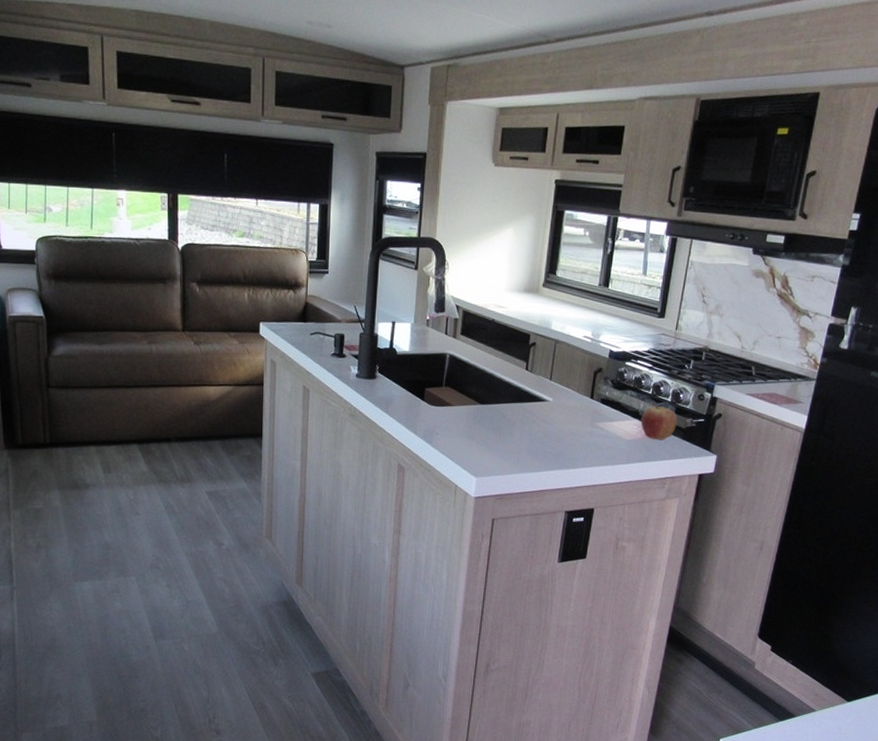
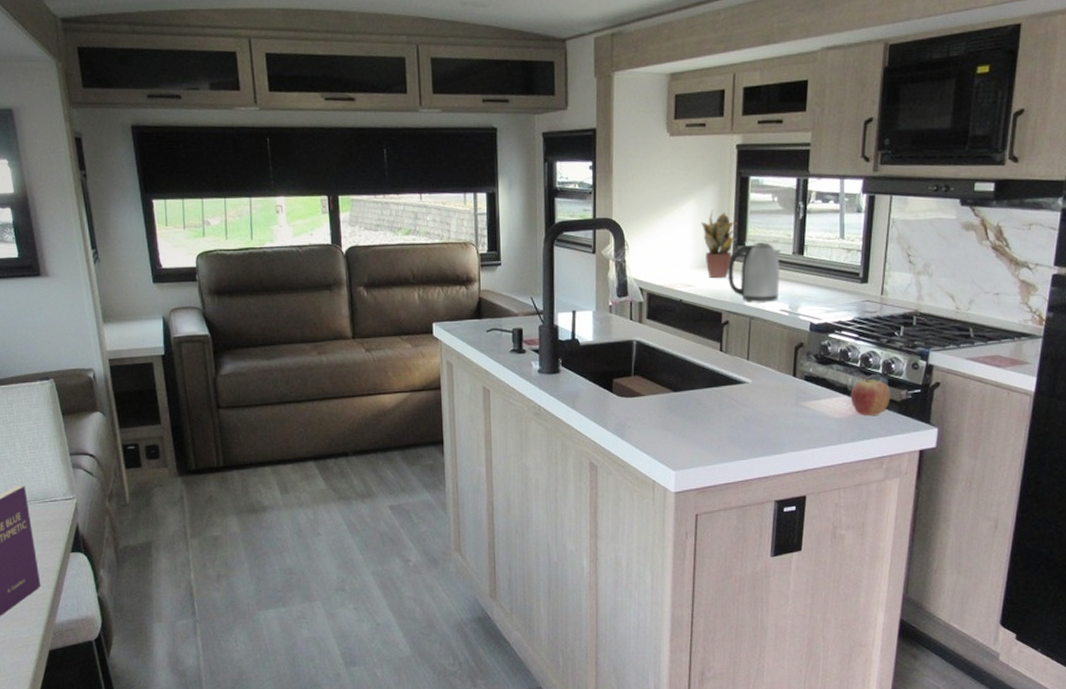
potted plant: none [517,238,550,303] -> present [701,209,737,279]
kettle: none [538,272,589,328] -> present [728,242,781,302]

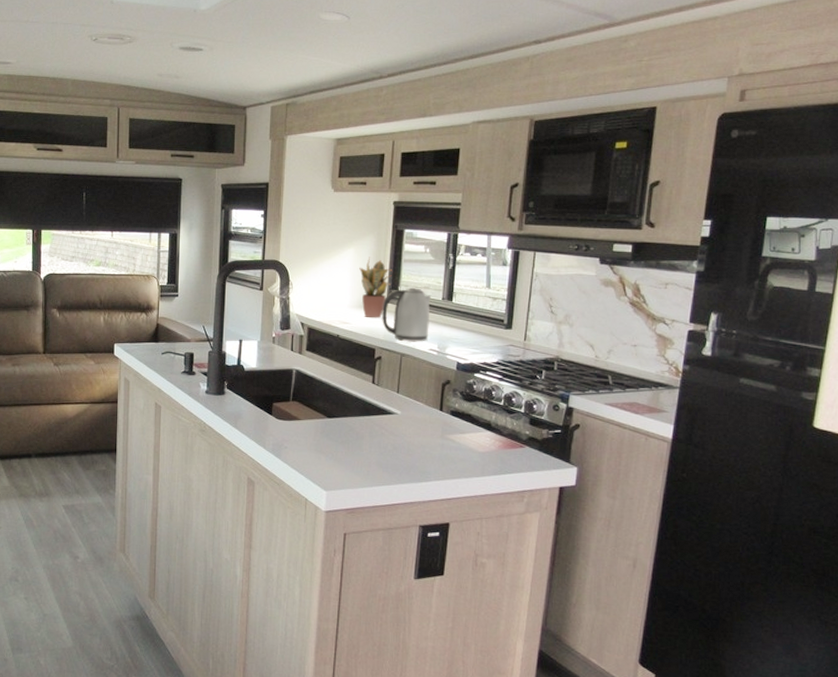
fruit: present [850,376,891,417] -> none [493,414,532,452]

